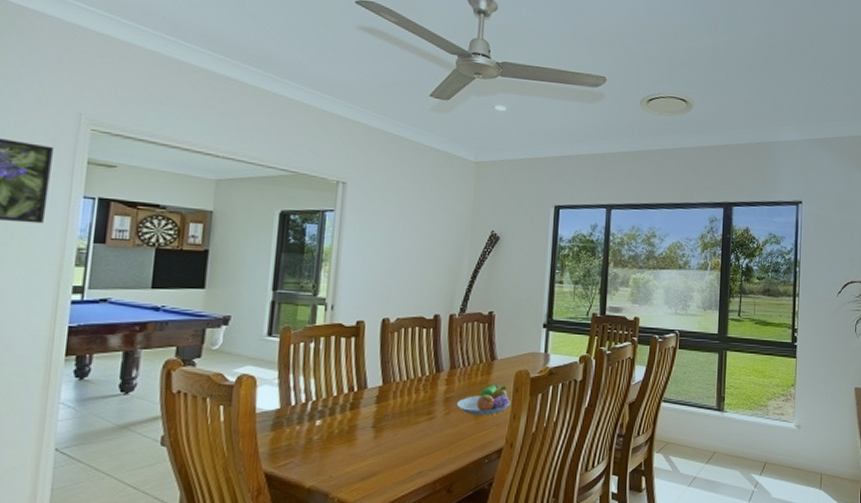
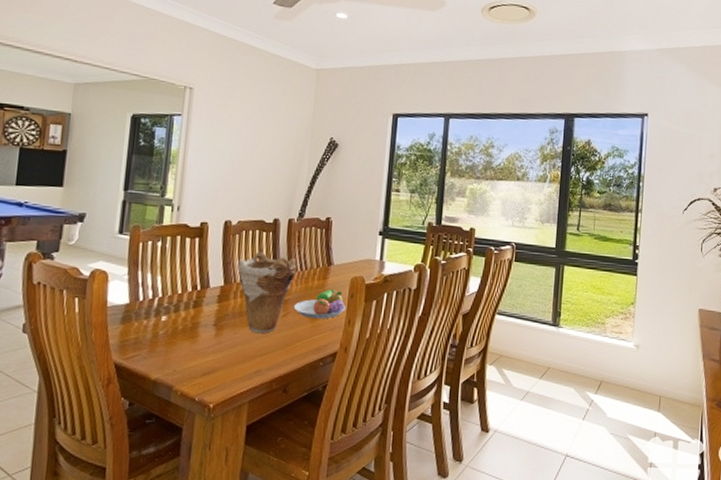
vase: none [397,348,459,434] -> present [237,251,296,334]

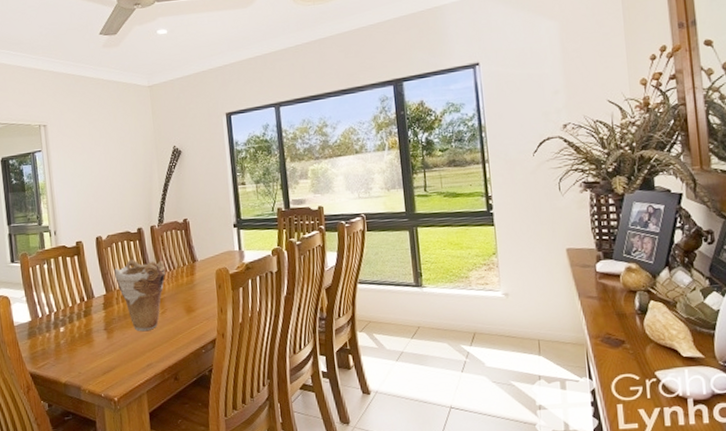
fruit bowl: present [293,289,346,319] -> none [169,283,216,312]

